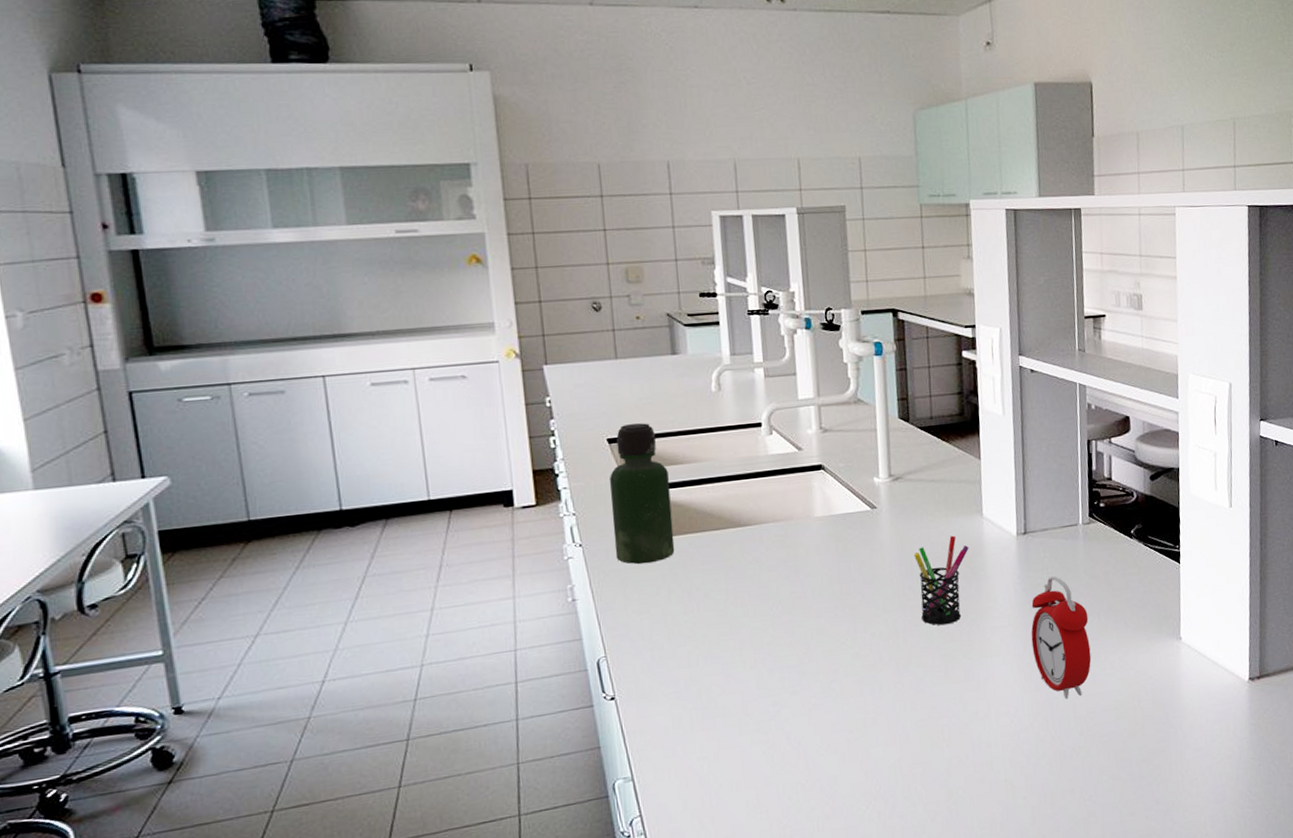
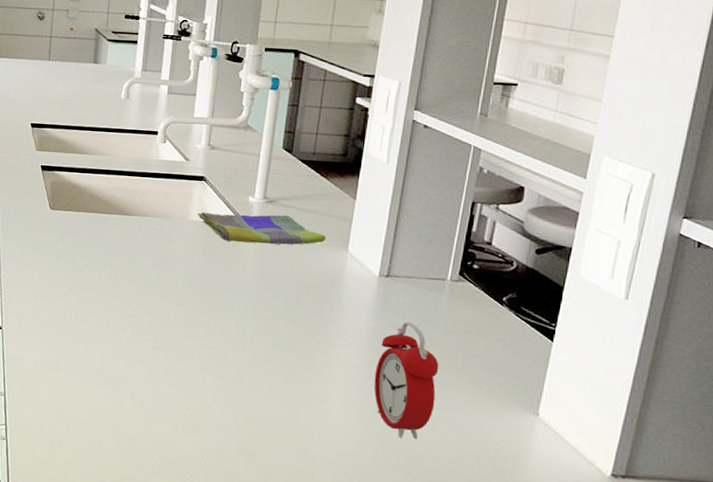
bottle: present [609,423,675,565] -> none [21,114,74,229]
dish towel: none [822,490,959,532] -> present [197,212,325,245]
pen holder: present [914,535,969,625] -> none [271,262,328,341]

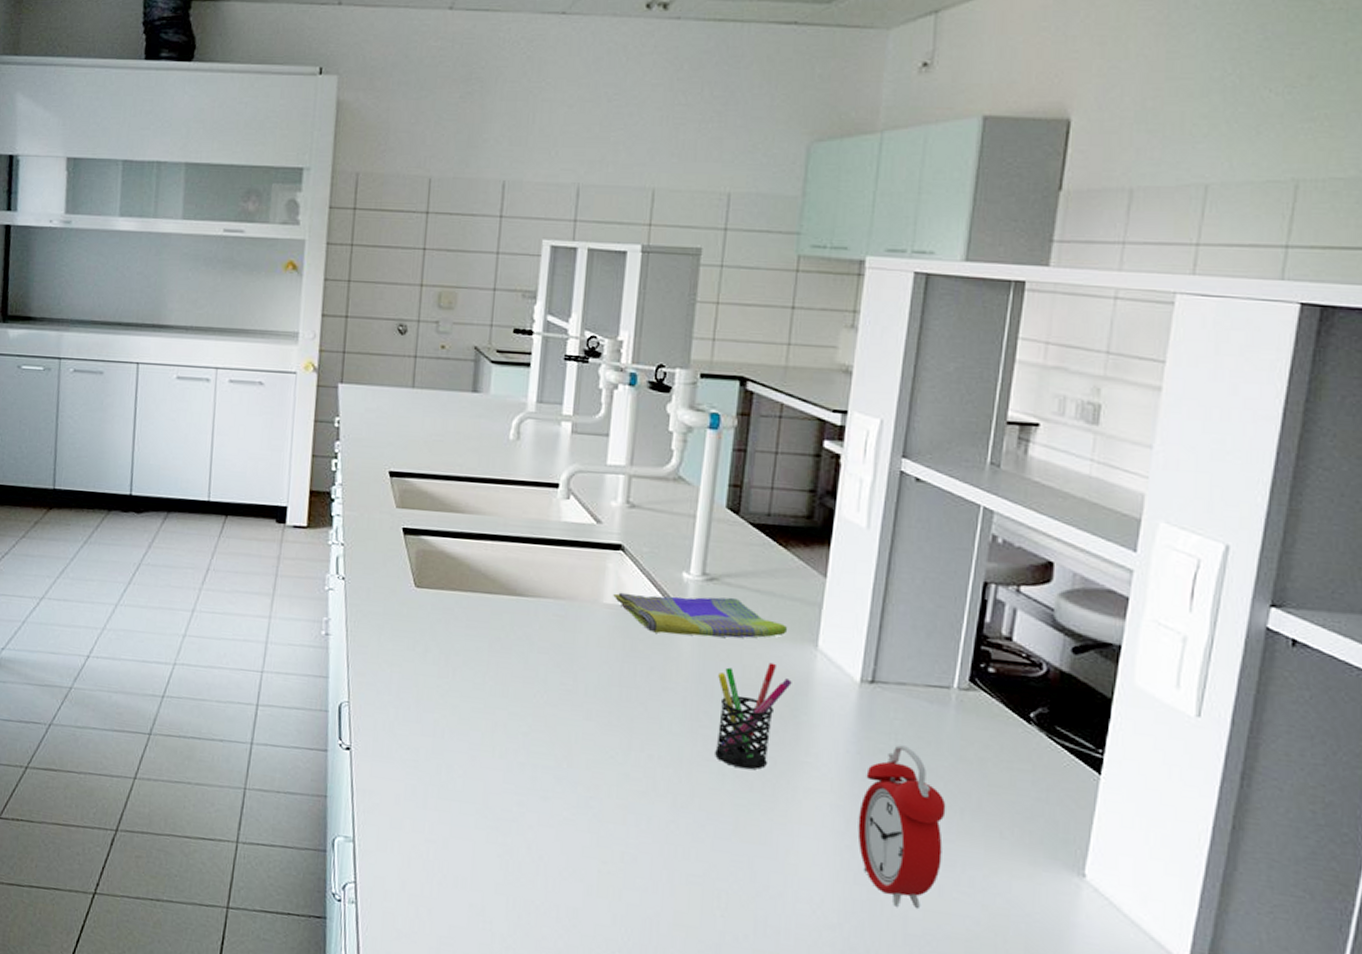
pen holder: none [271,262,328,341] -> present [715,662,792,770]

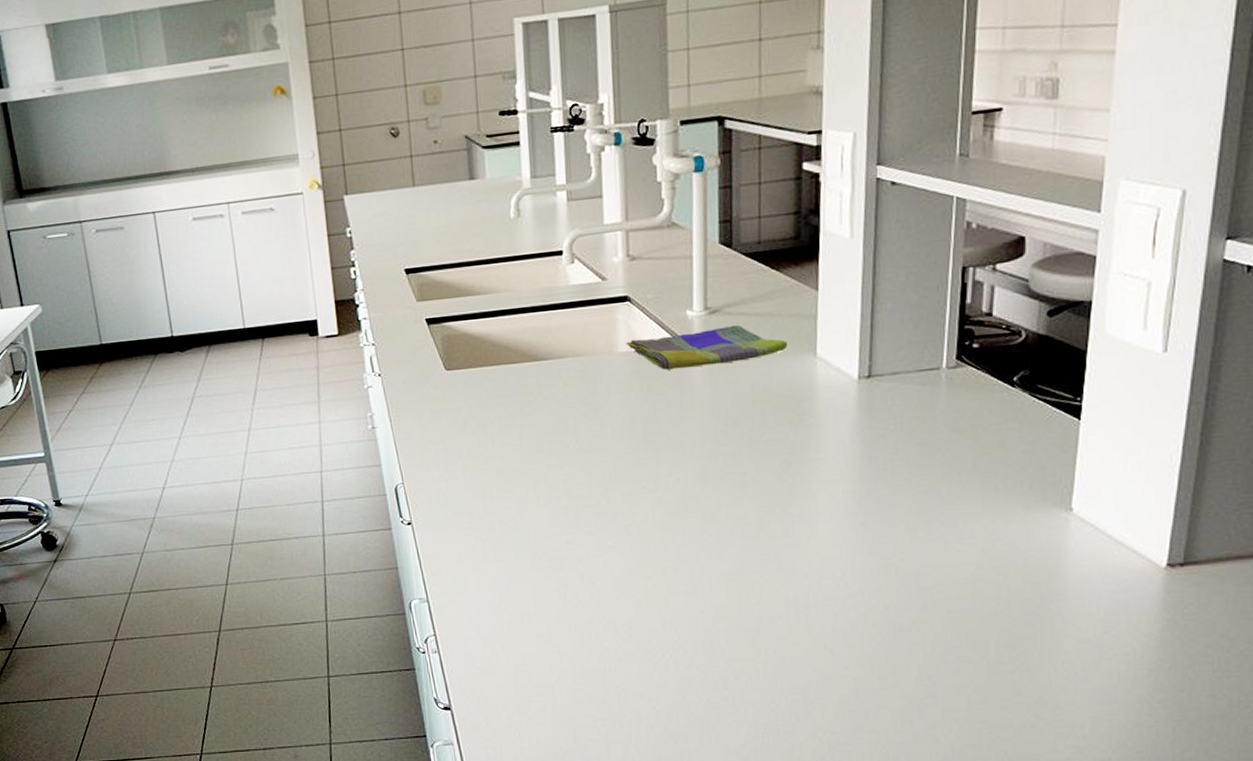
pen holder: present [715,662,792,770] -> none [730,377,797,474]
alarm clock: present [857,745,946,910] -> none [868,427,945,567]

